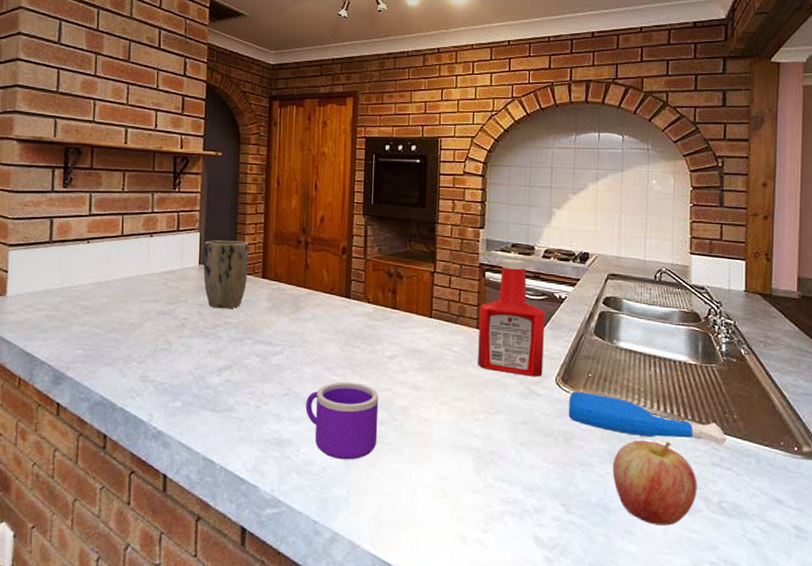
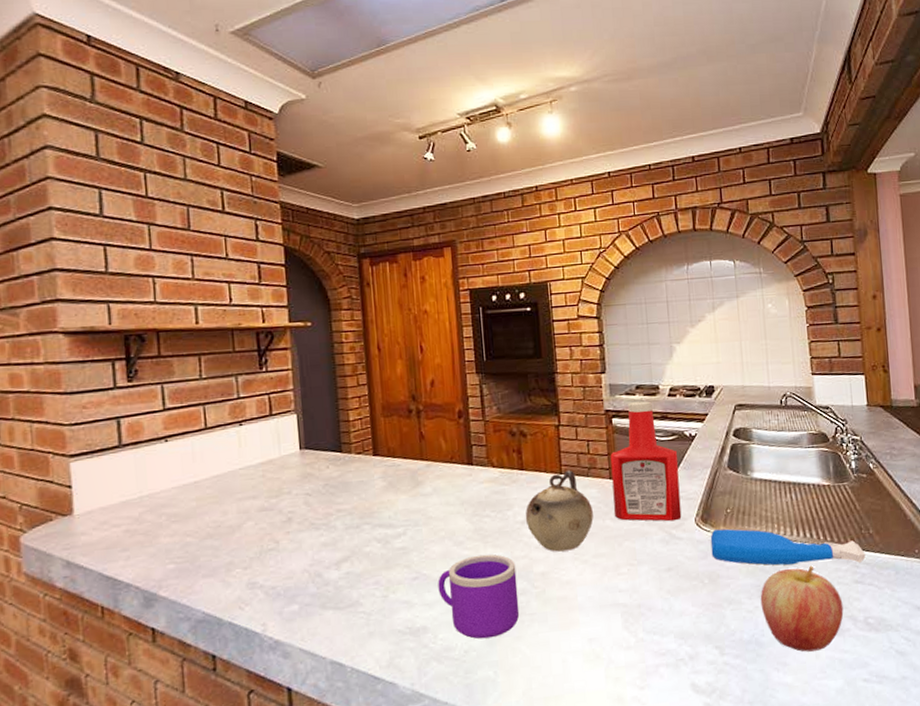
plant pot: present [203,240,249,309] -> none [303,418,357,496]
teapot: none [392,315,457,390] -> present [525,470,594,552]

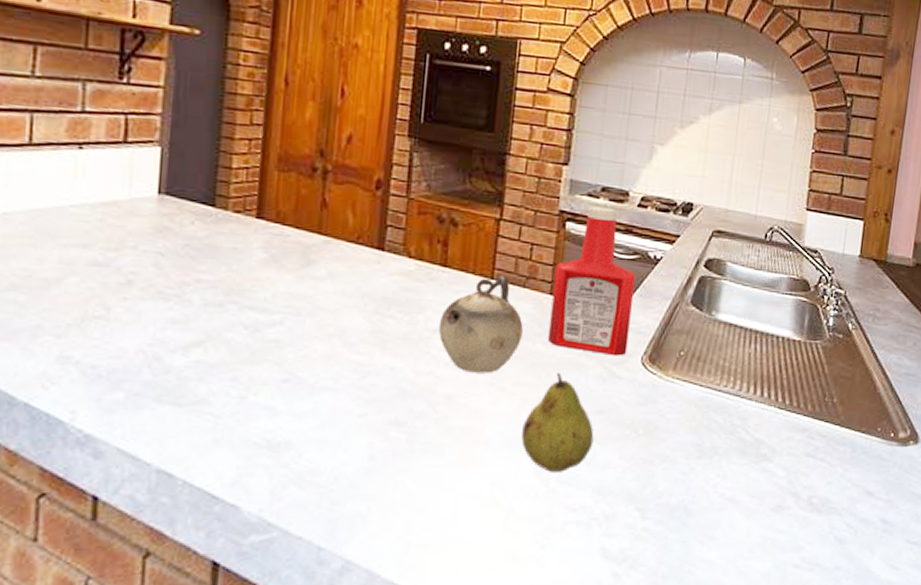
mug: present [438,554,520,639] -> none [313,362,417,466]
fruit: none [607,541,668,625] -> present [521,373,594,472]
spray bottle: present [710,528,866,566] -> none [653,373,824,434]
apple: present [760,565,844,652] -> none [697,429,789,527]

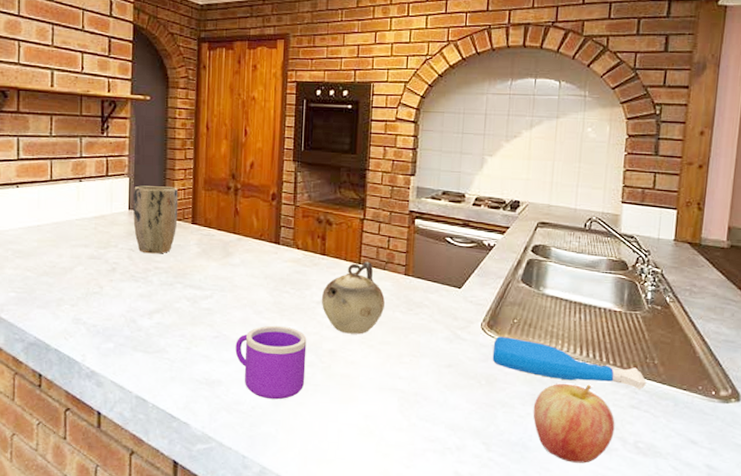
plant pot: none [164,159,238,261] -> present [133,185,179,254]
mug: none [313,362,417,466] -> present [235,325,307,400]
fruit: present [521,373,594,472] -> none [387,335,445,411]
ketchup bottle: present [548,206,637,356] -> none [405,206,474,323]
spray bottle: none [653,373,824,434] -> present [492,336,646,389]
apple: none [697,429,789,527] -> present [533,383,615,464]

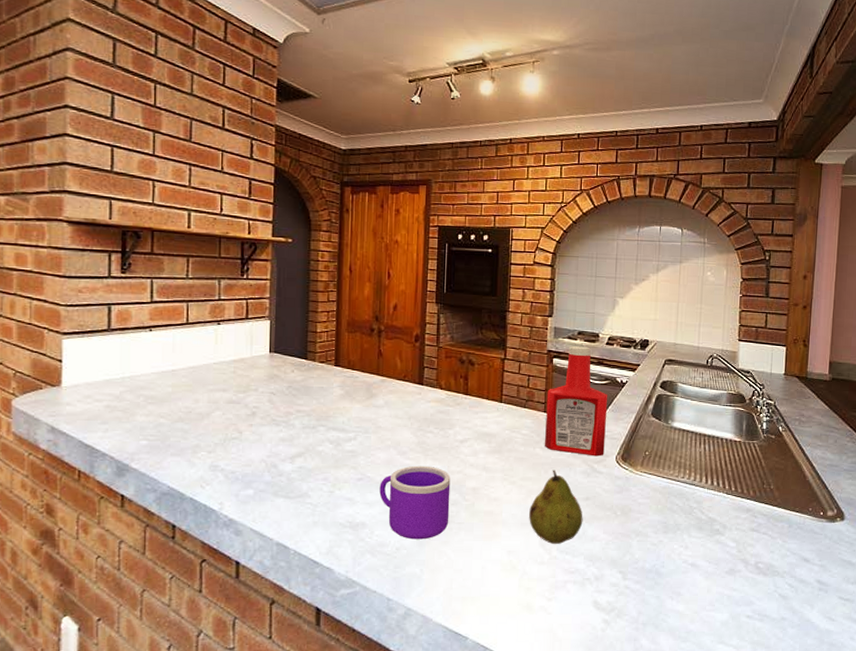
plant pot: present [133,185,179,254] -> none [274,328,321,397]
teapot: present [321,261,385,334] -> none [464,400,526,471]
fruit: none [387,335,445,411] -> present [529,470,583,544]
ketchup bottle: none [405,206,474,323] -> present [545,346,608,457]
spray bottle: present [492,336,646,389] -> none [626,469,764,513]
apple: present [533,383,615,464] -> none [664,510,738,586]

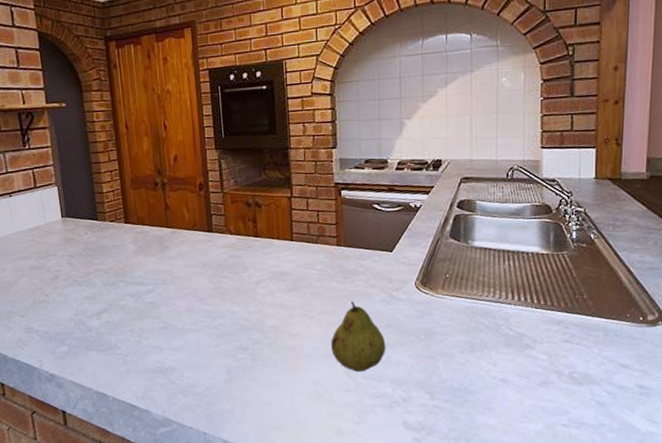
mug: present [379,465,451,540] -> none [183,309,254,379]
ketchup bottle: present [545,346,608,457] -> none [338,174,403,285]

